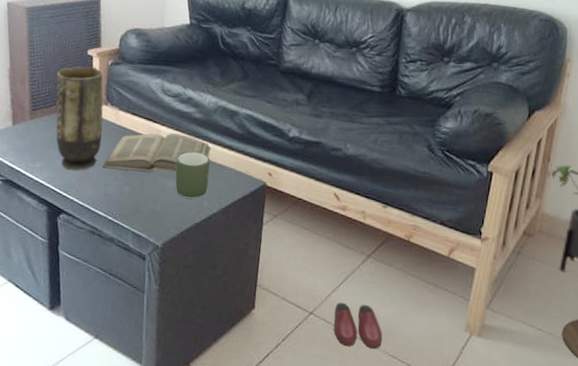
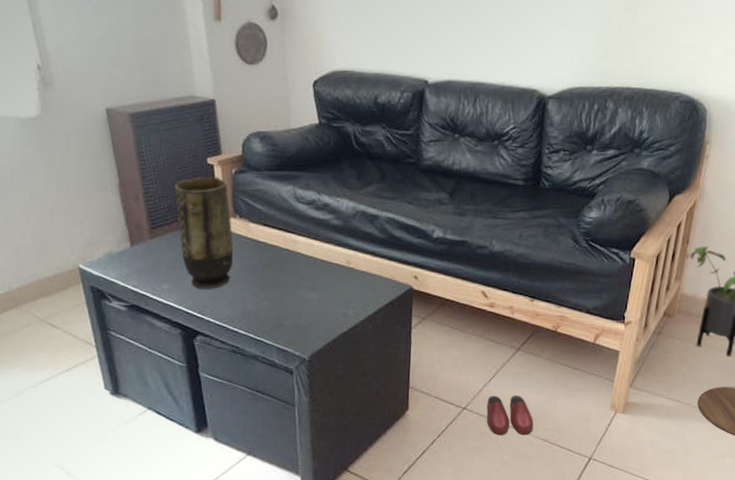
book: present [102,133,211,173] -> none [237,243,353,285]
mug: present [175,151,210,199] -> none [316,260,353,309]

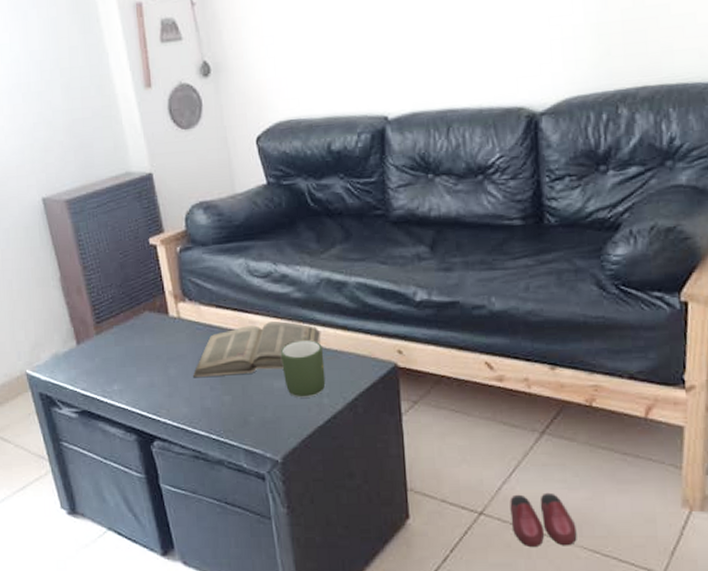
vase: present [174,177,234,289] -> none [117,258,187,387]
book: none [237,243,353,285] -> present [192,321,321,378]
mug: none [316,260,353,309] -> present [280,339,326,398]

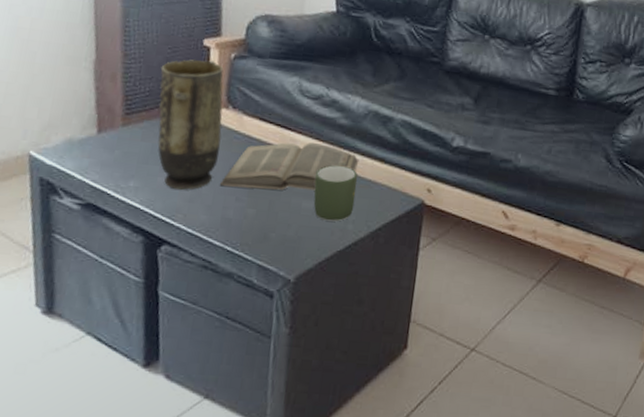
vase: none [117,258,187,387] -> present [157,59,224,190]
slippers: present [510,492,577,546] -> none [498,335,552,385]

